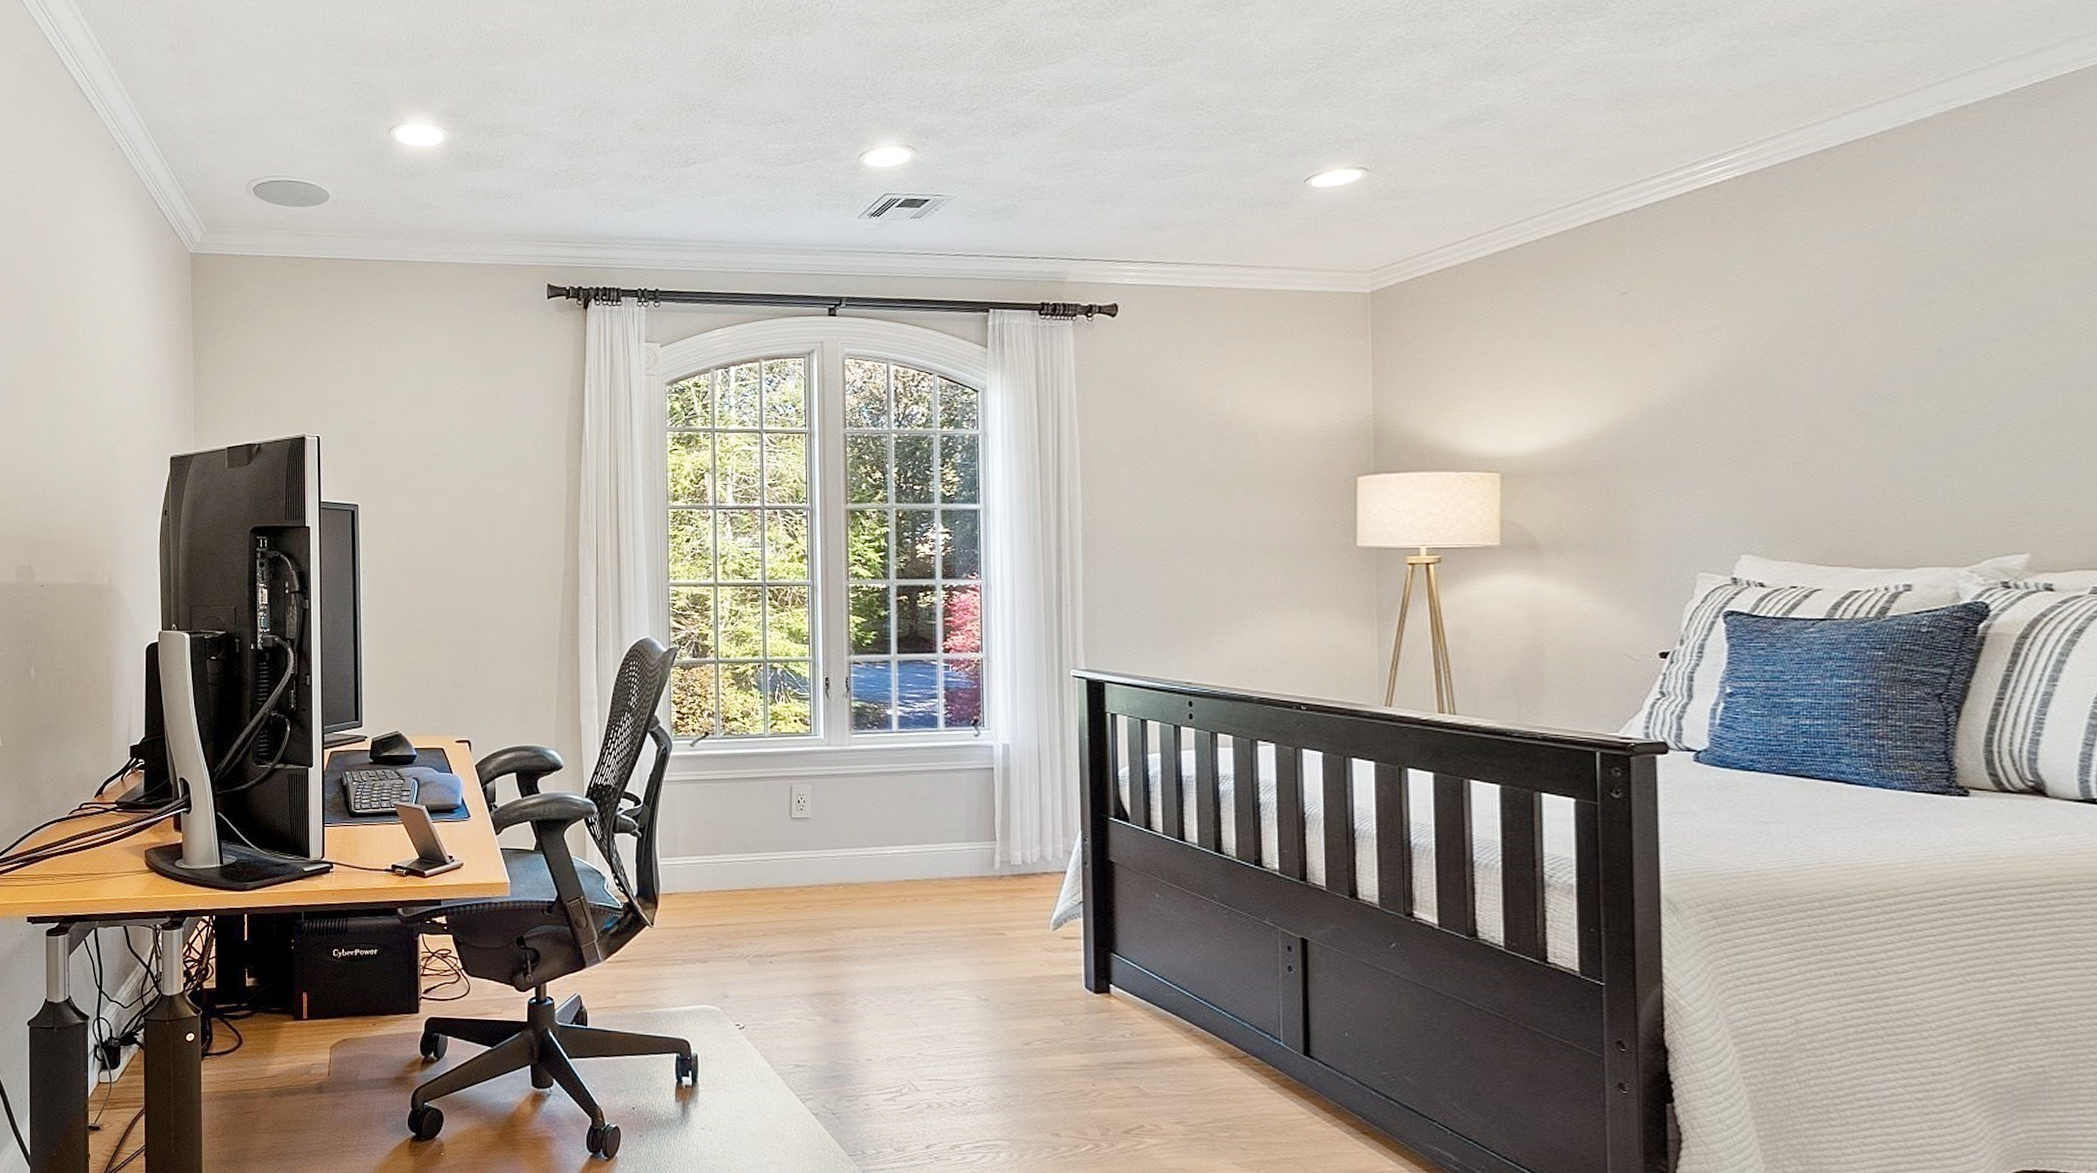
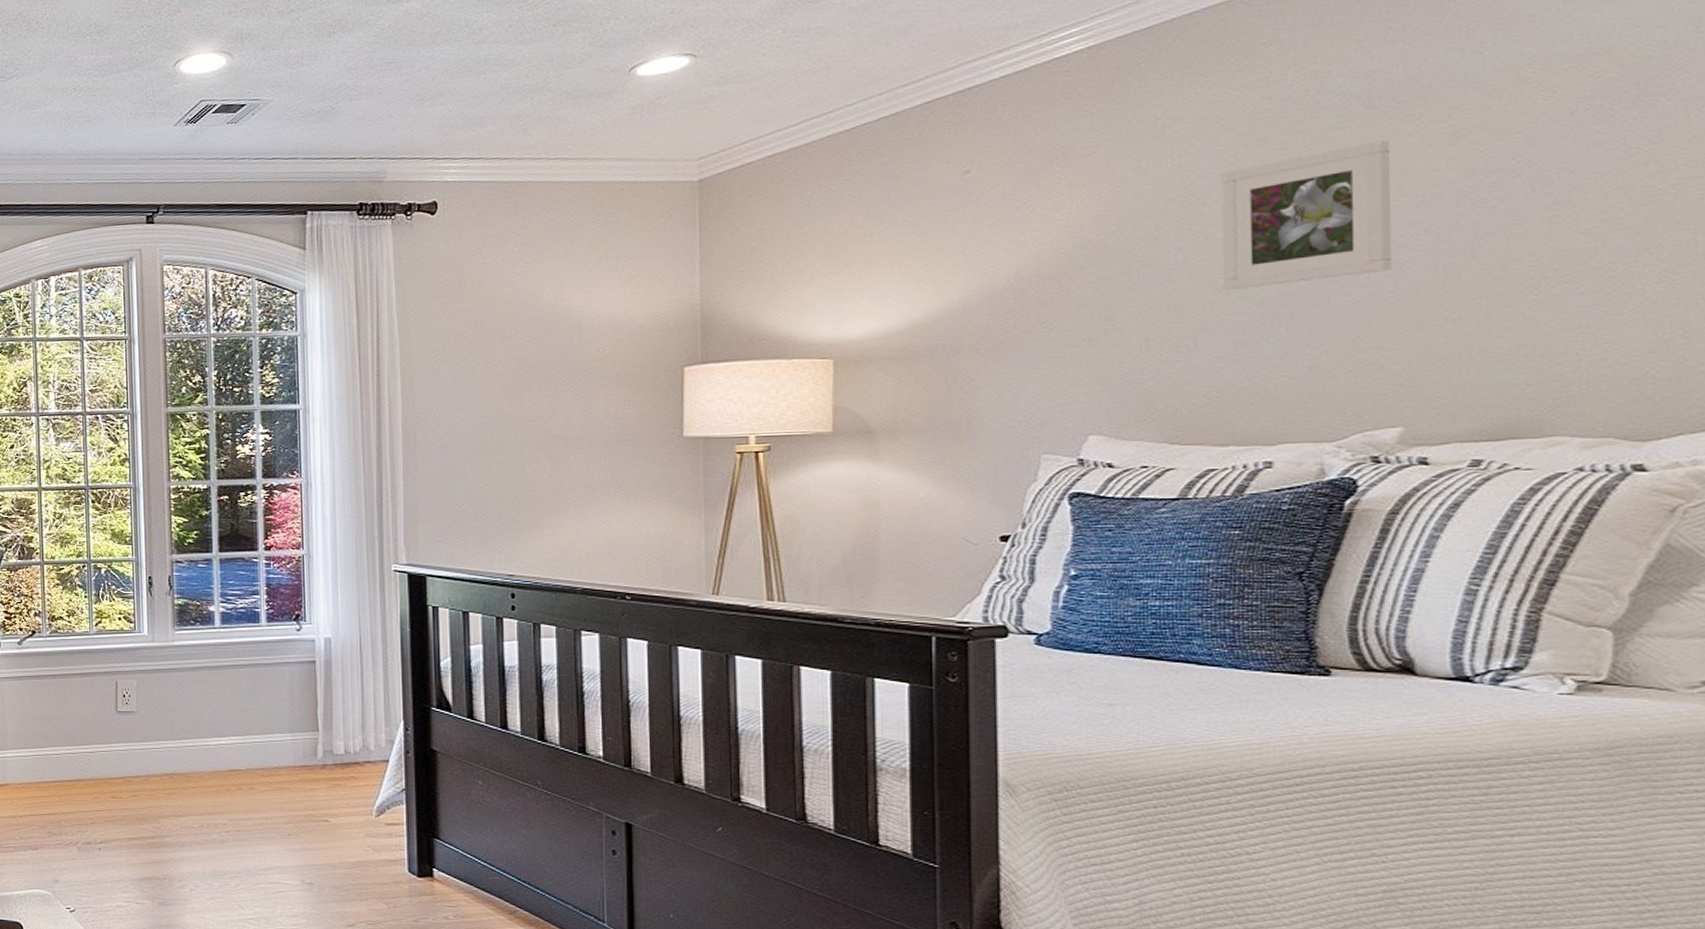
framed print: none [1859,277,2017,417] -> present [1221,140,1392,291]

